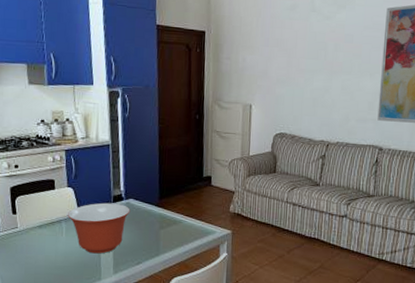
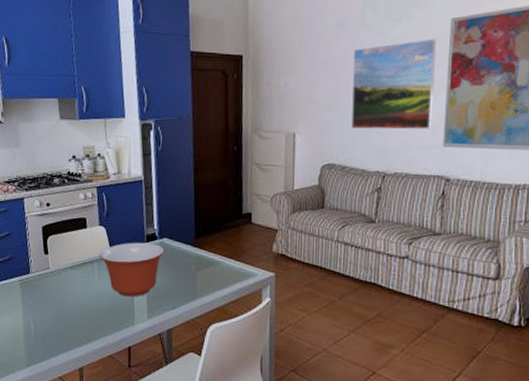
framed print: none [301,25,375,105] -> present [351,38,437,130]

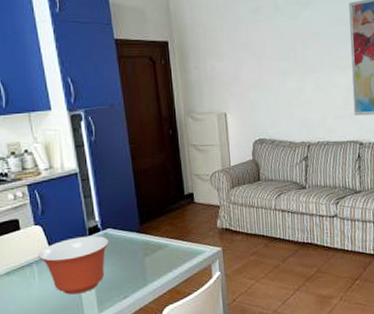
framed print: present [351,38,437,130] -> none [270,21,344,105]

